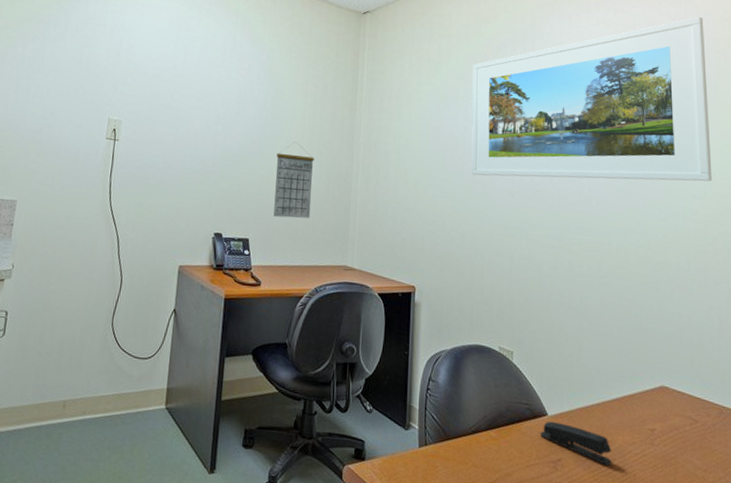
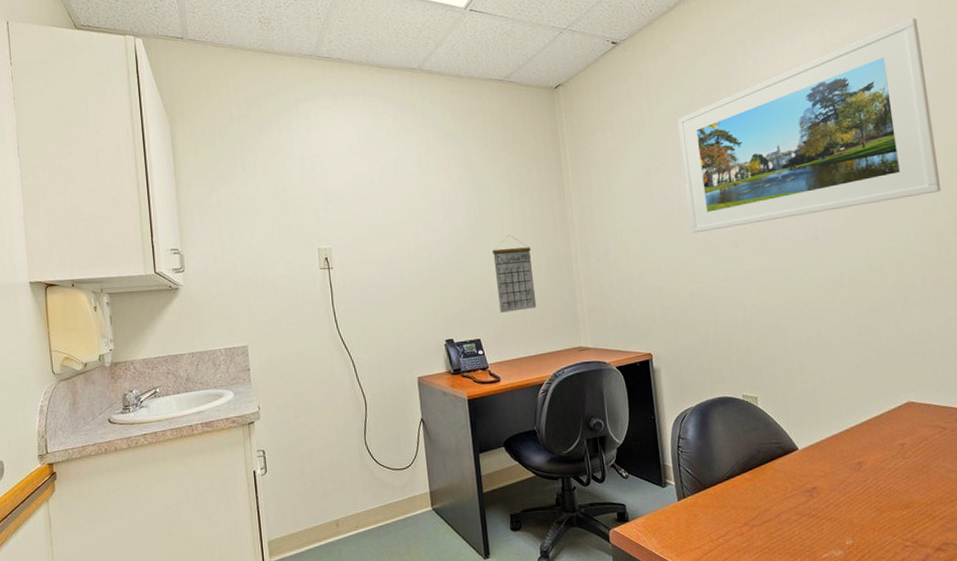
stapler: present [540,421,613,466] -> none [793,454,867,485]

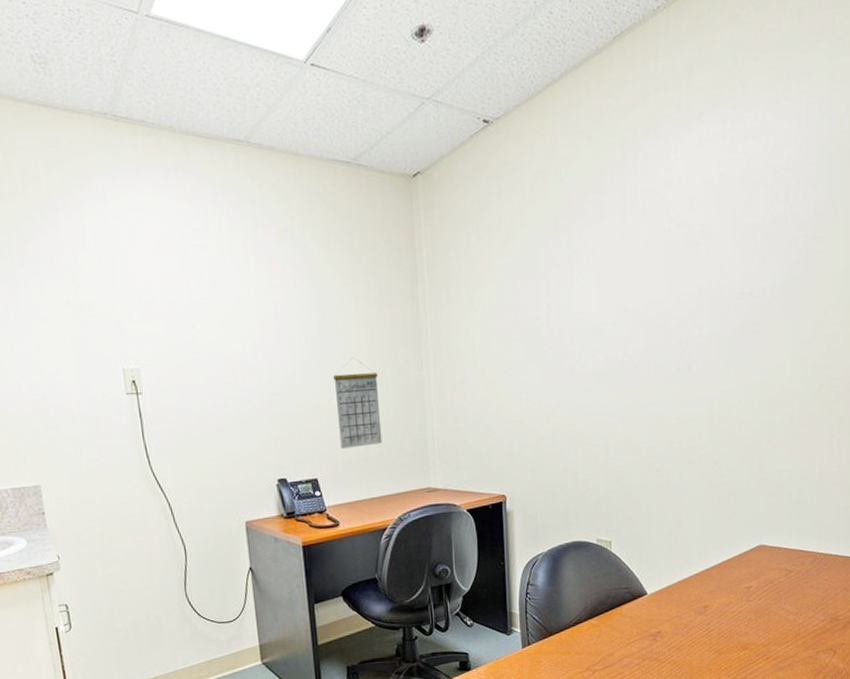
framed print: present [677,17,942,234] -> none [552,112,828,361]

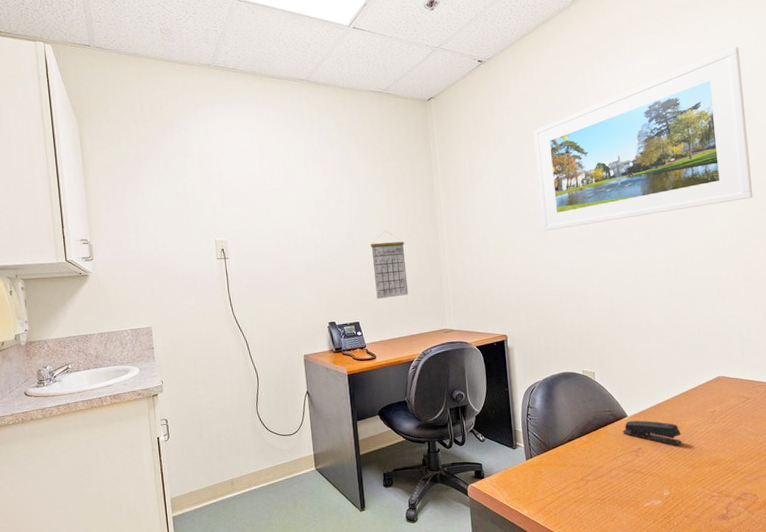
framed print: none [552,112,828,361] -> present [533,46,754,232]
stapler: none [640,598,710,628] -> present [623,420,683,446]

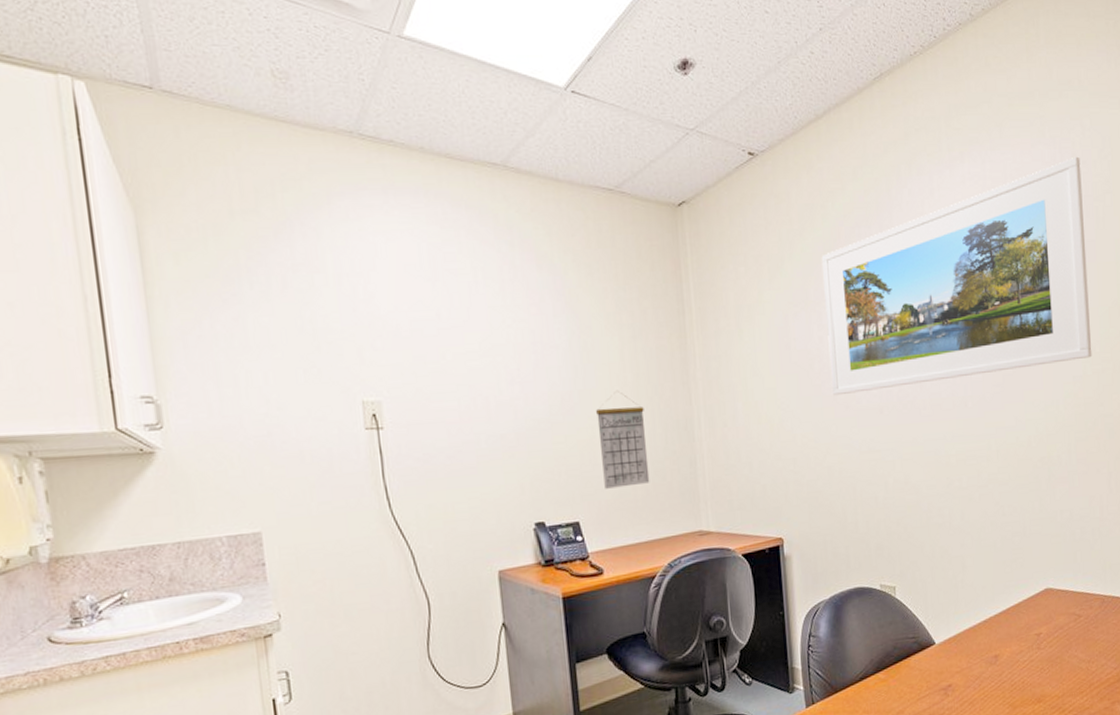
stapler: present [623,420,683,446] -> none [929,648,1002,680]

